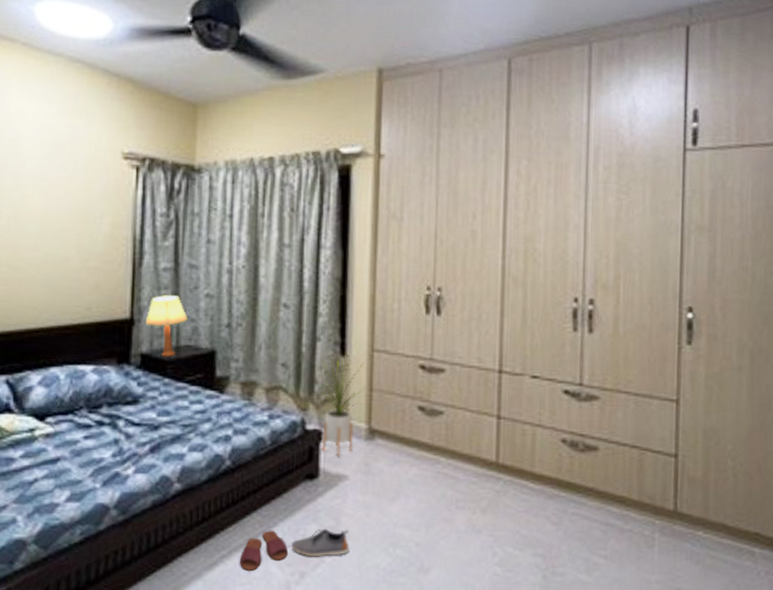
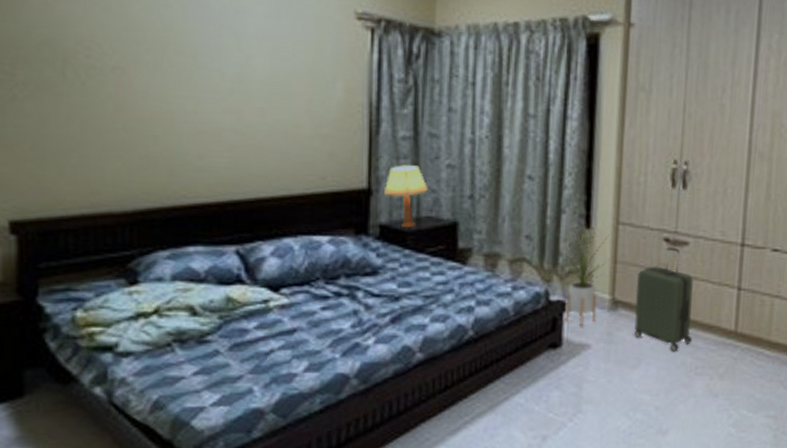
slippers: present [240,530,288,572] -> none [483,397,530,436]
shoe: present [291,528,349,557] -> none [534,394,591,422]
suitcase: none [392,374,452,484] -> present [634,247,693,352]

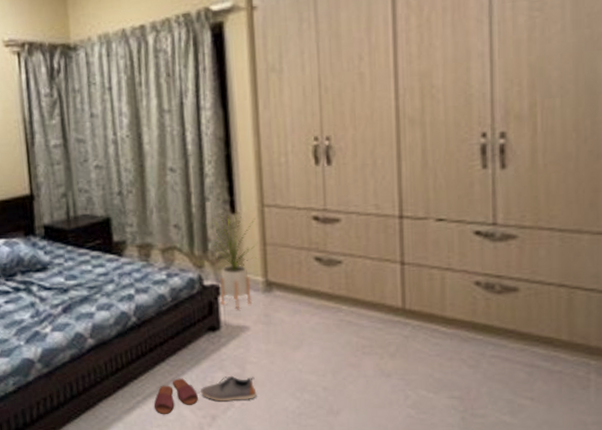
table lamp: present [383,165,428,229] -> none [44,170,82,228]
slippers: none [483,397,530,436] -> present [154,378,198,415]
shoe: none [534,394,591,422] -> present [201,375,257,402]
suitcase: present [634,247,693,352] -> none [288,225,356,332]

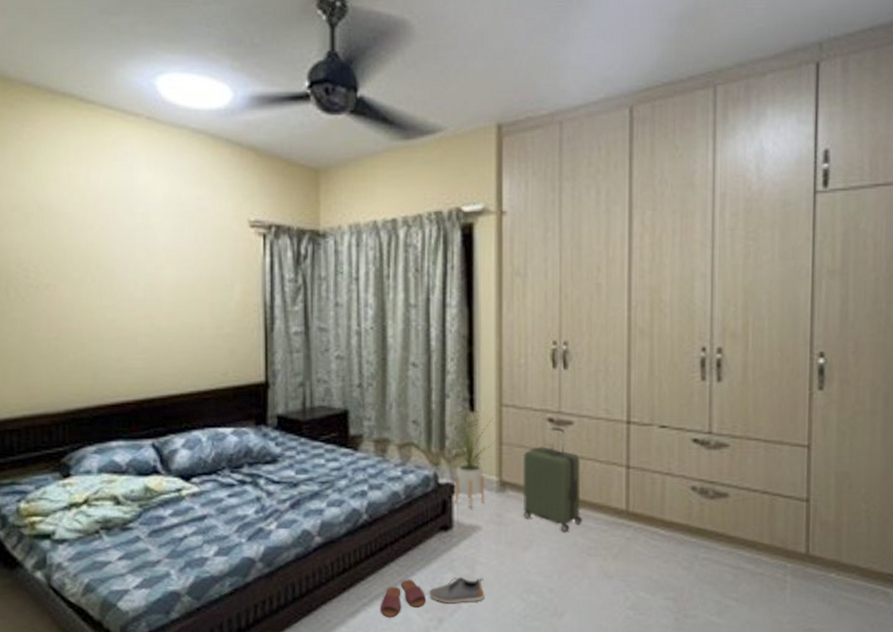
suitcase: none [288,225,356,332] -> present [522,427,583,533]

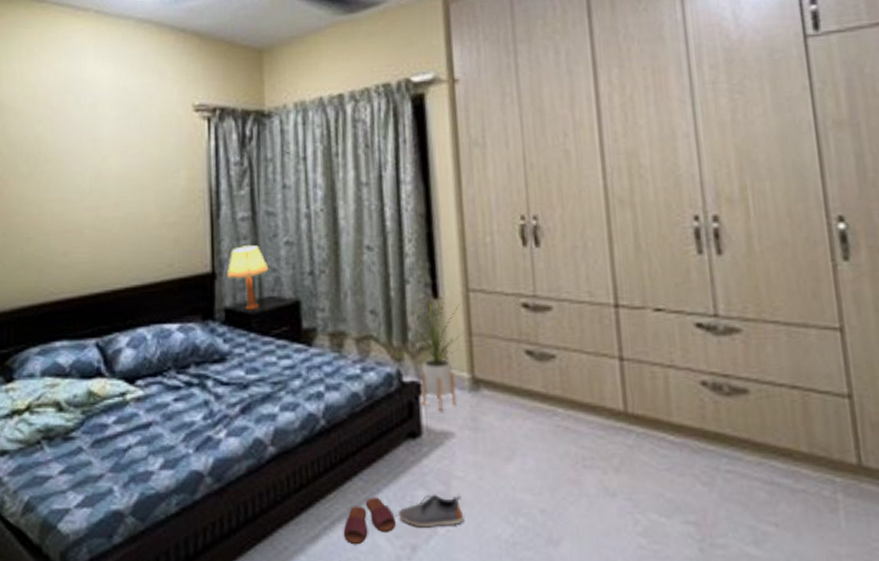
table lamp: none [279,358,320,418] -> present [226,245,269,311]
suitcase: present [522,427,583,533] -> none [497,313,574,440]

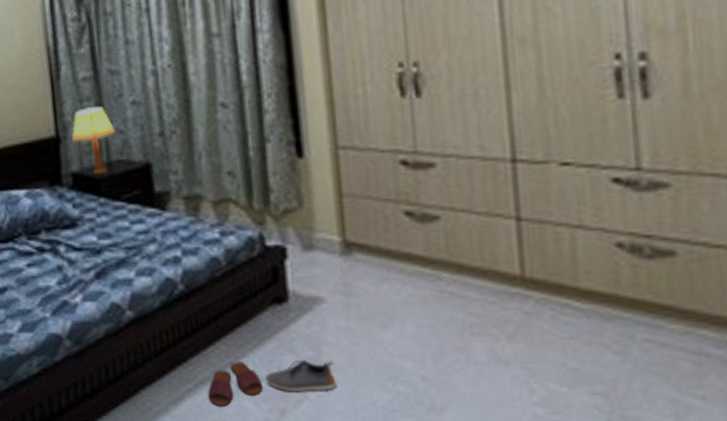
house plant: present [408,297,462,412] -> none [269,156,331,277]

